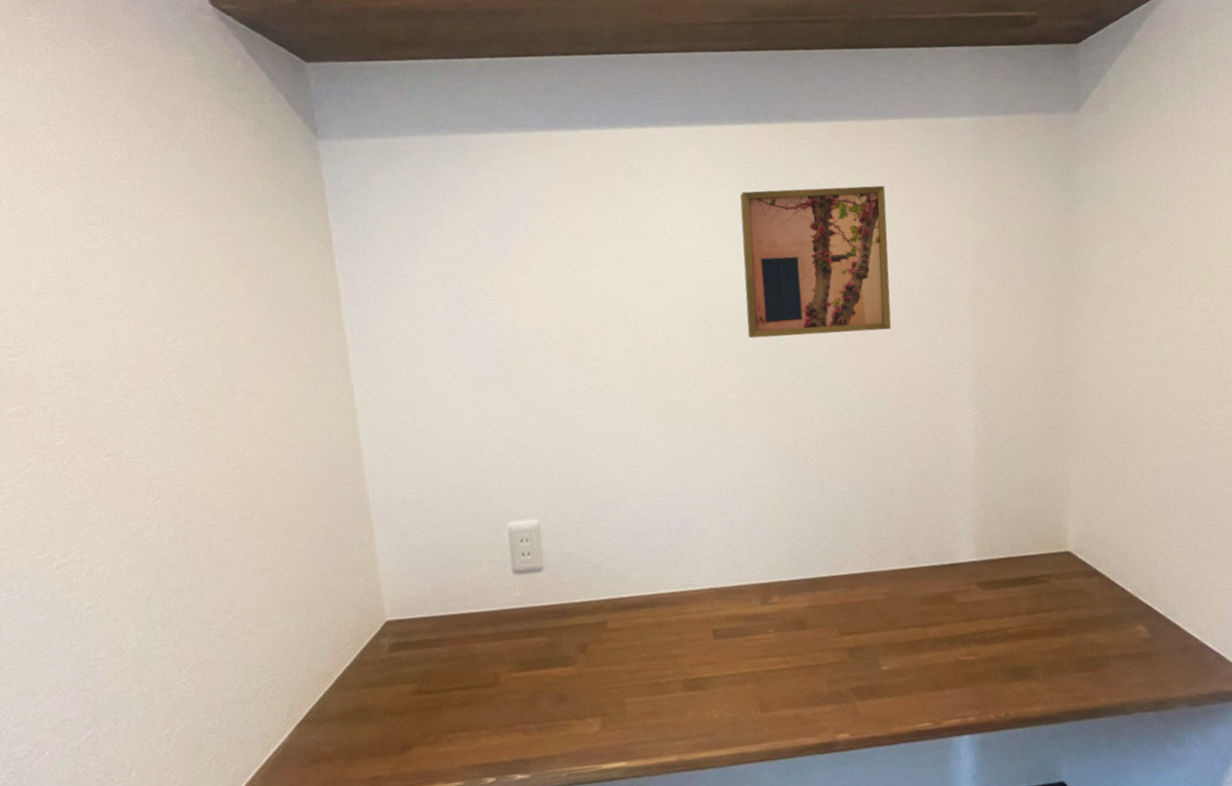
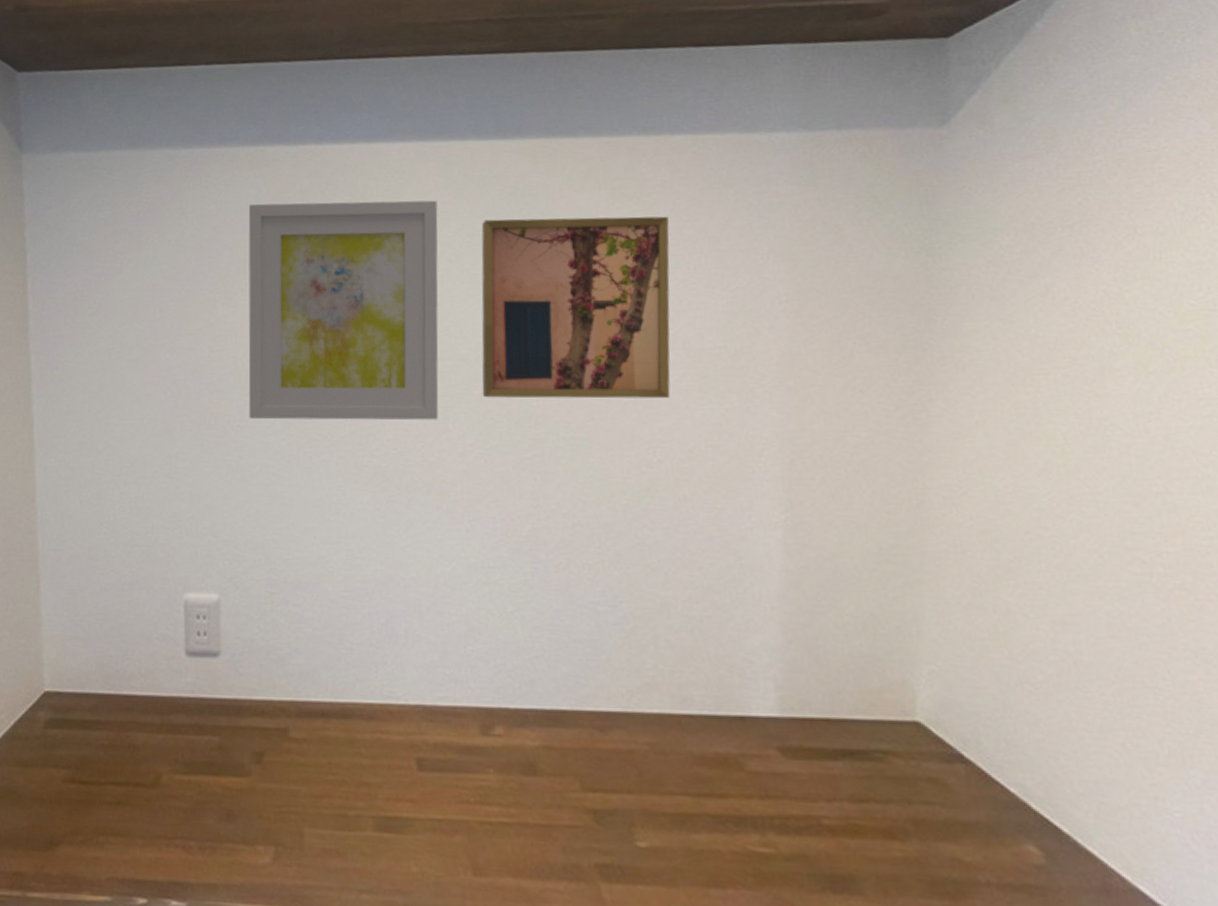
wall art: none [540,176,714,370] -> present [248,200,439,421]

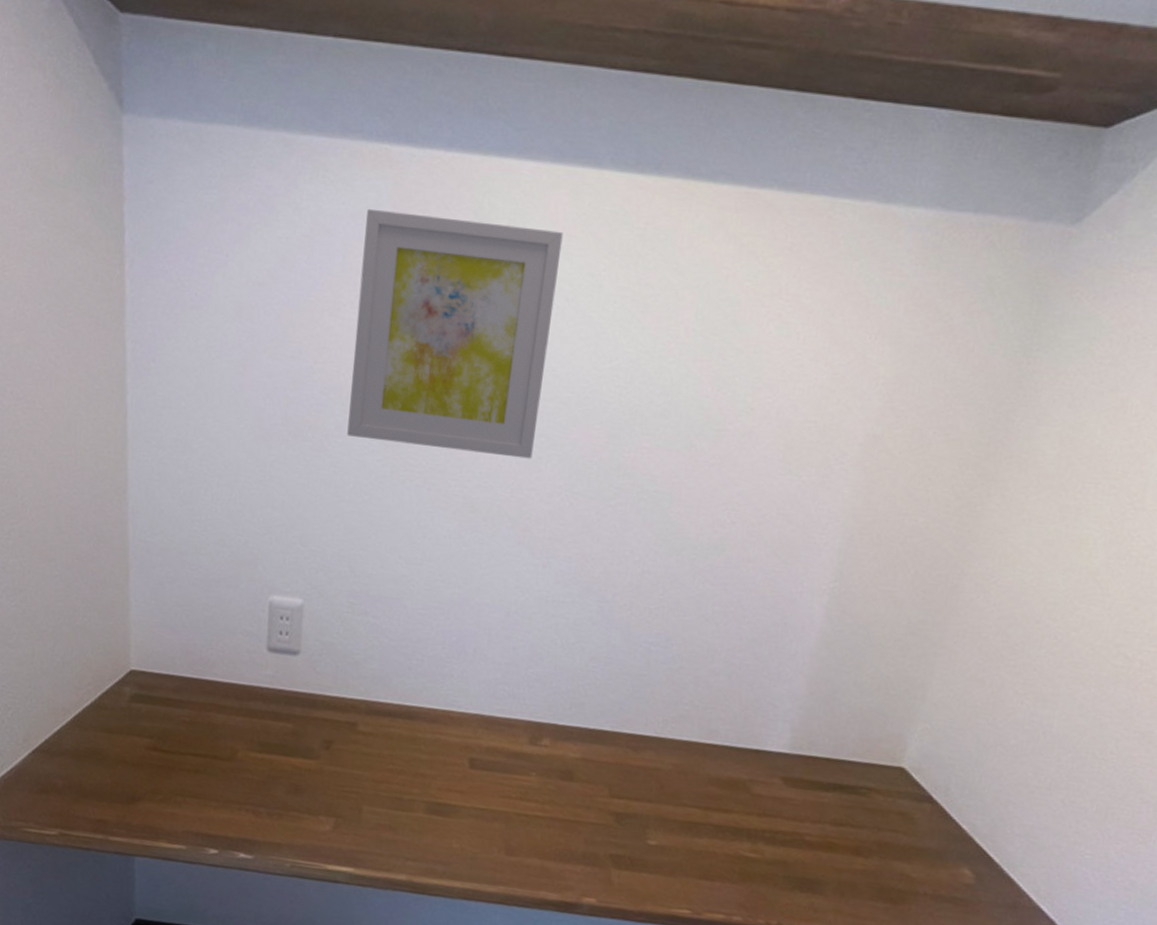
wall art: present [481,216,671,399] -> none [577,260,790,464]

